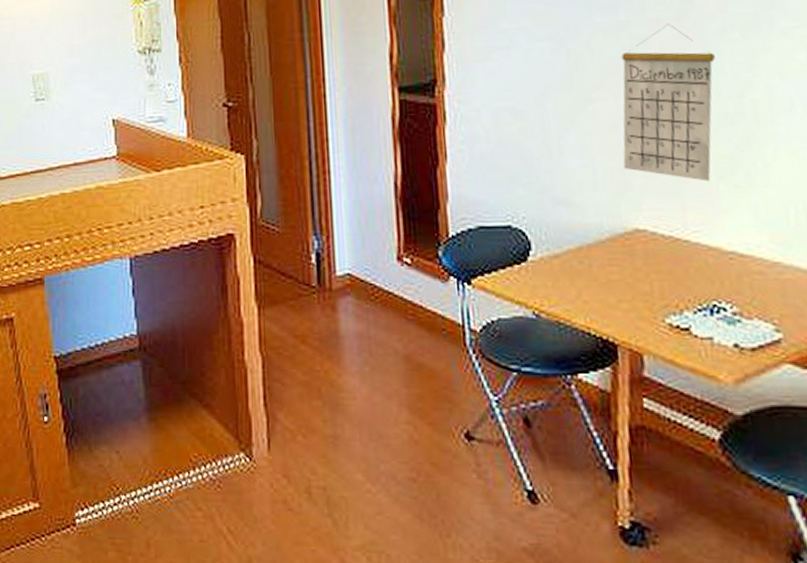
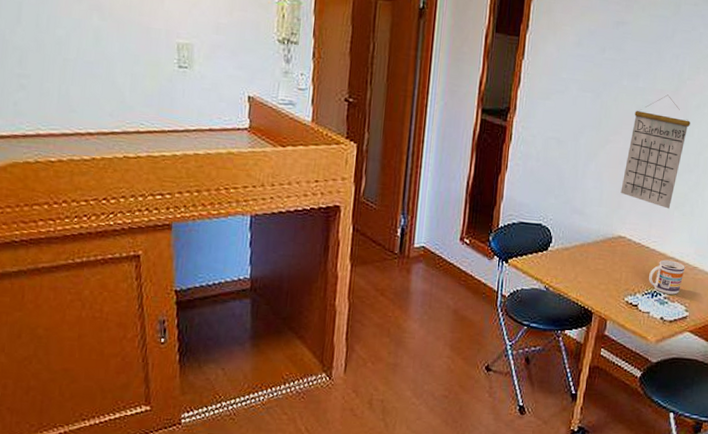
mug: none [698,256,759,308] -> present [649,259,685,295]

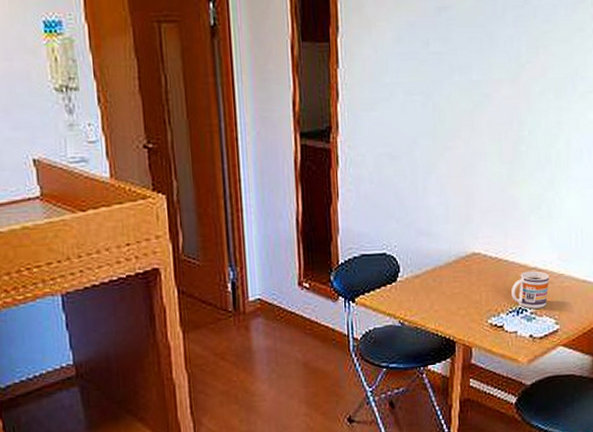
calendar: present [620,94,690,209] -> none [468,84,536,214]

